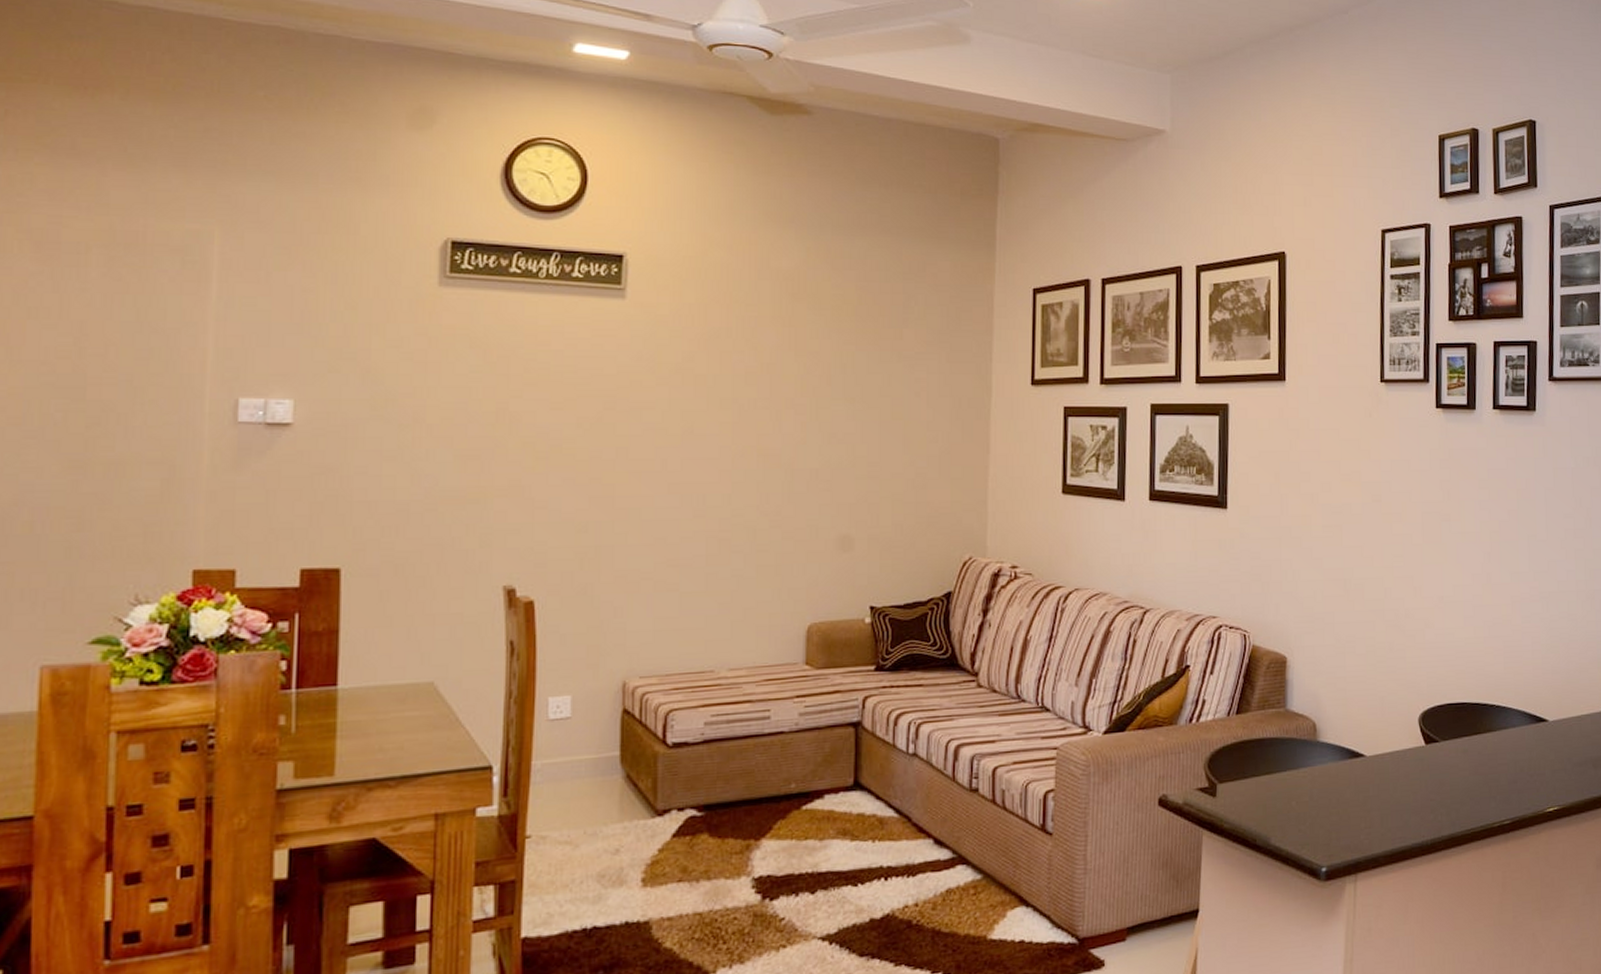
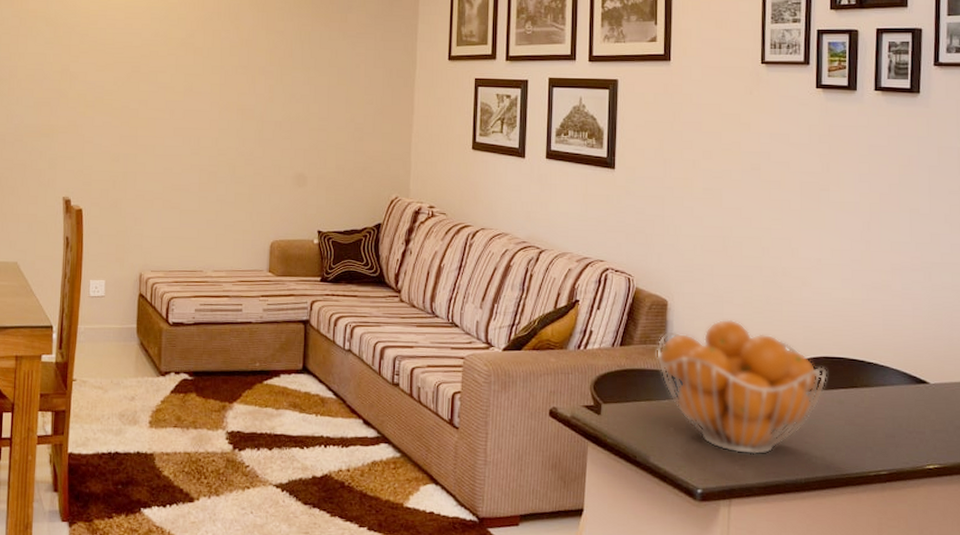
fruit basket: none [1276,672,1452,822] -> present [657,319,828,455]

